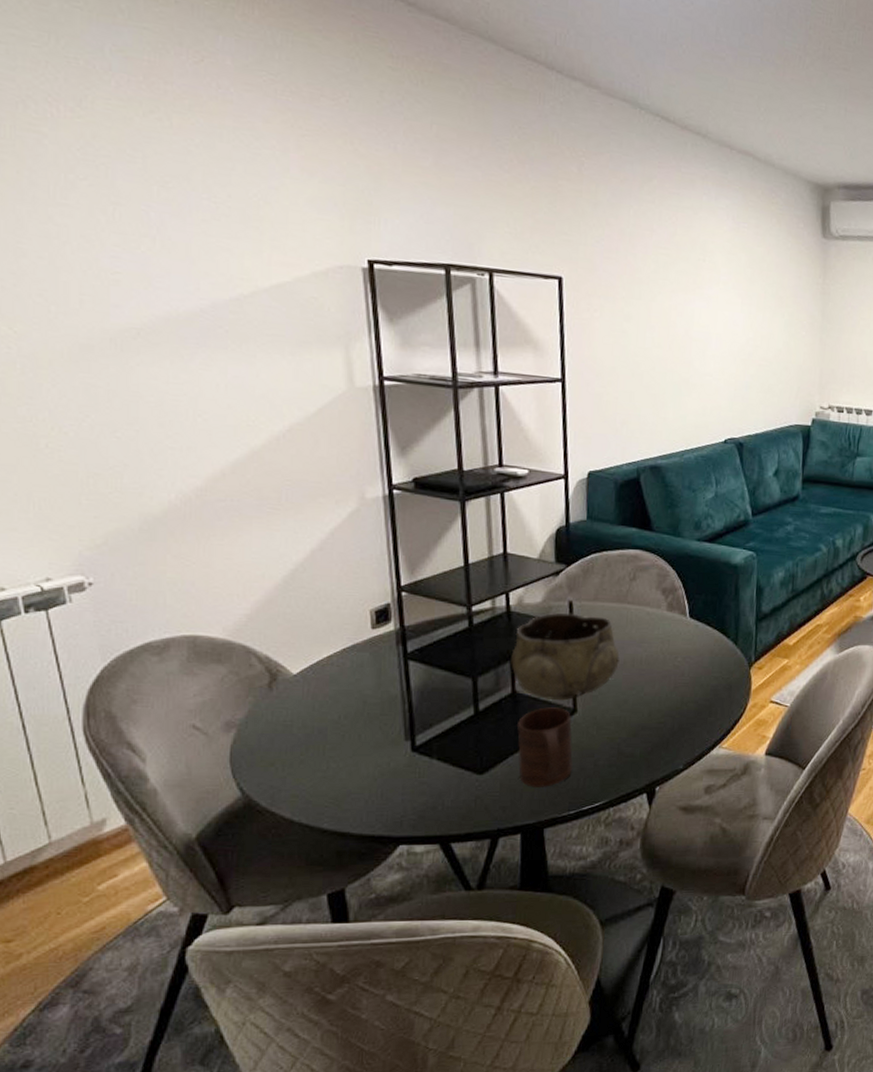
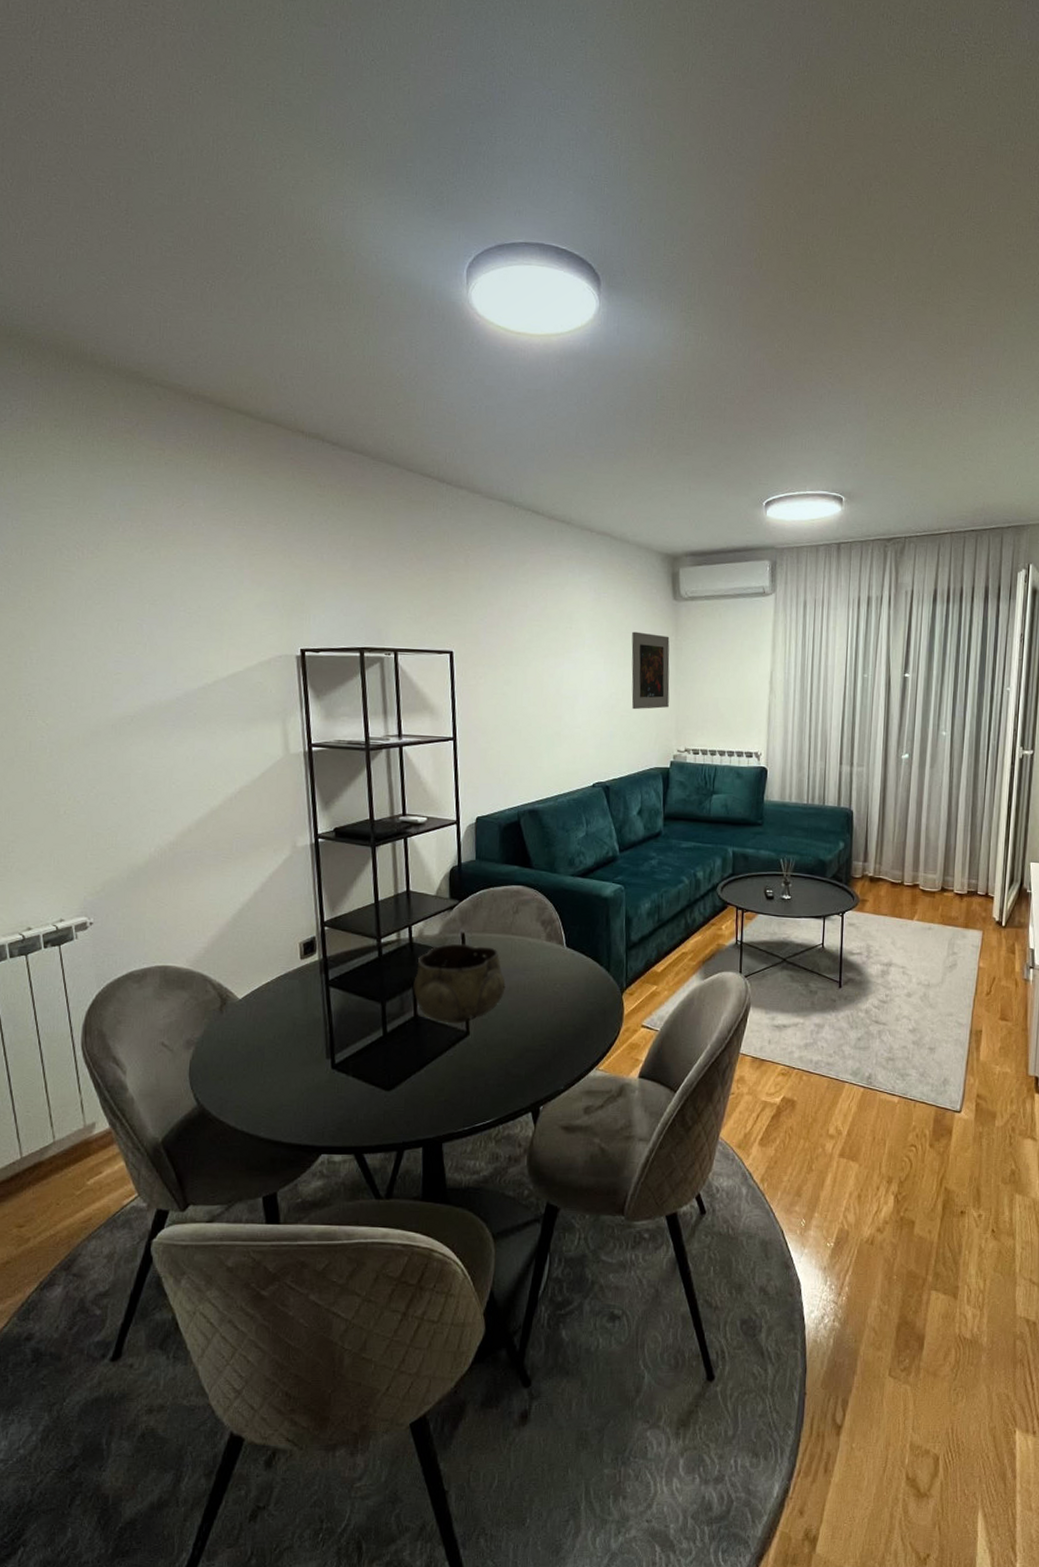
cup: present [517,707,573,787] -> none [419,1030,467,1104]
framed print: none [771,270,817,360] -> present [631,631,670,710]

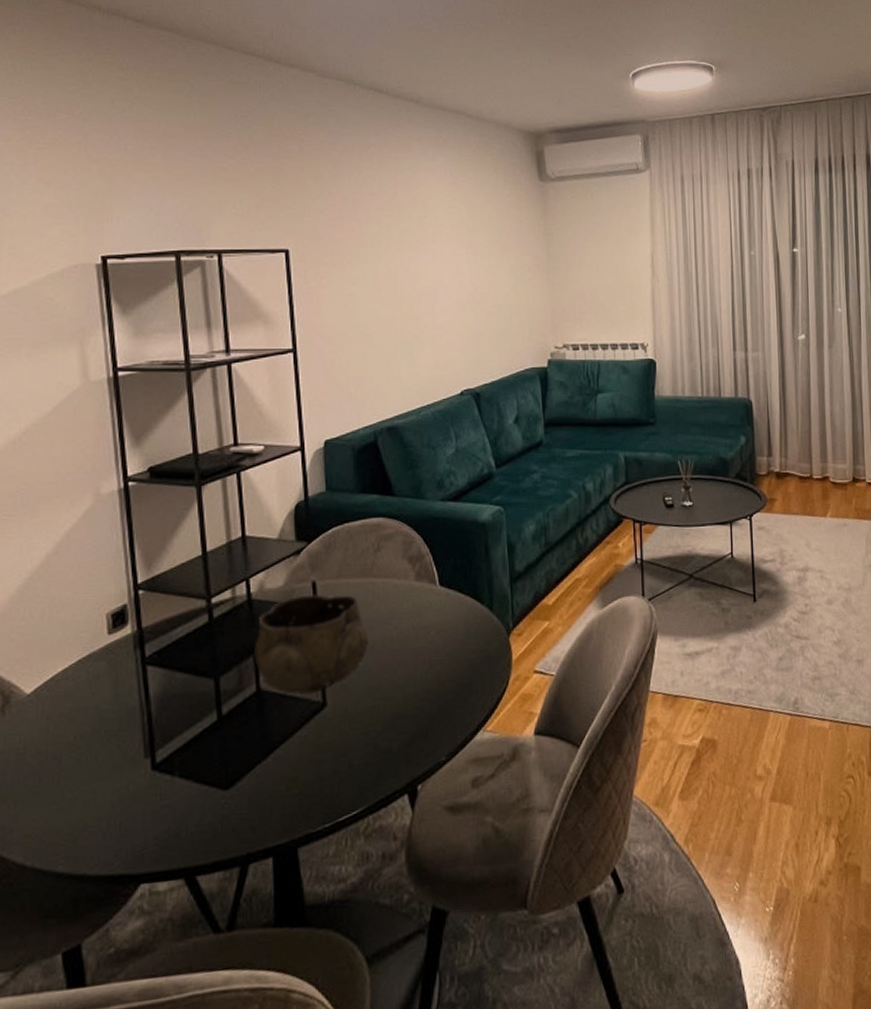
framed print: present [631,631,670,710] -> none [496,217,542,304]

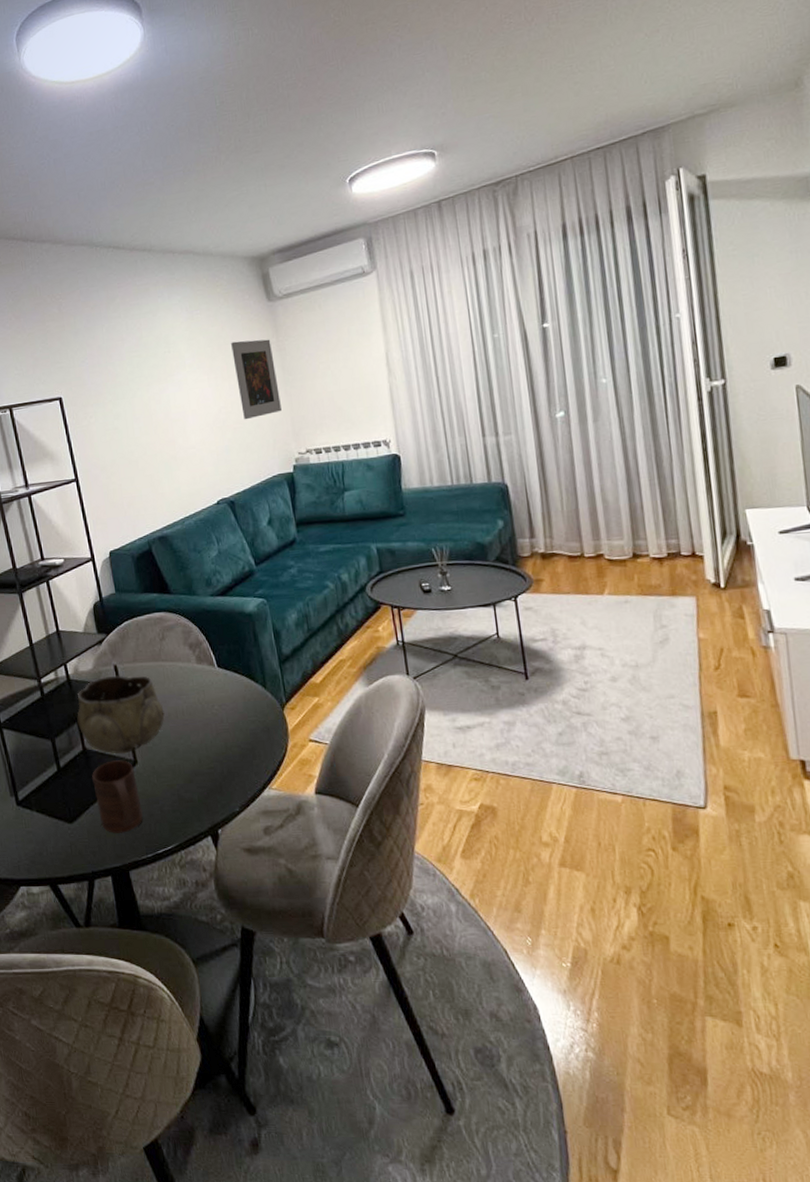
cup: none [264,702,325,800] -> present [92,760,143,833]
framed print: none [496,217,542,304] -> present [231,339,282,420]

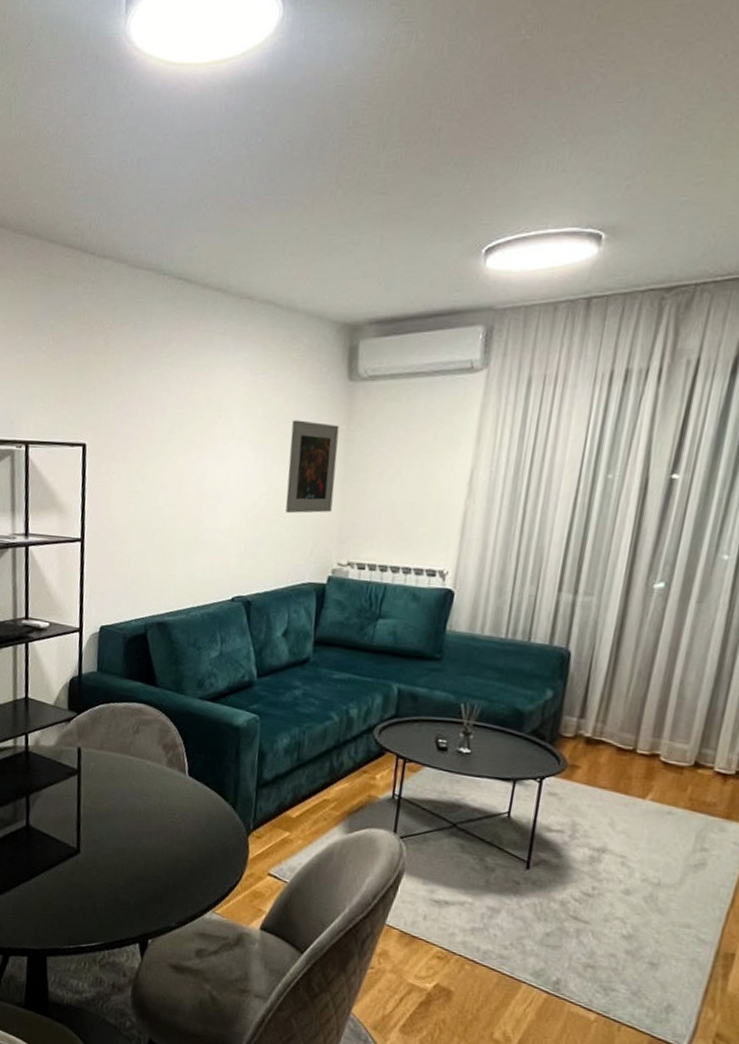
decorative bowl: present [77,675,165,754] -> none [26,756,121,841]
cup: present [92,760,143,833] -> none [28,844,75,919]

